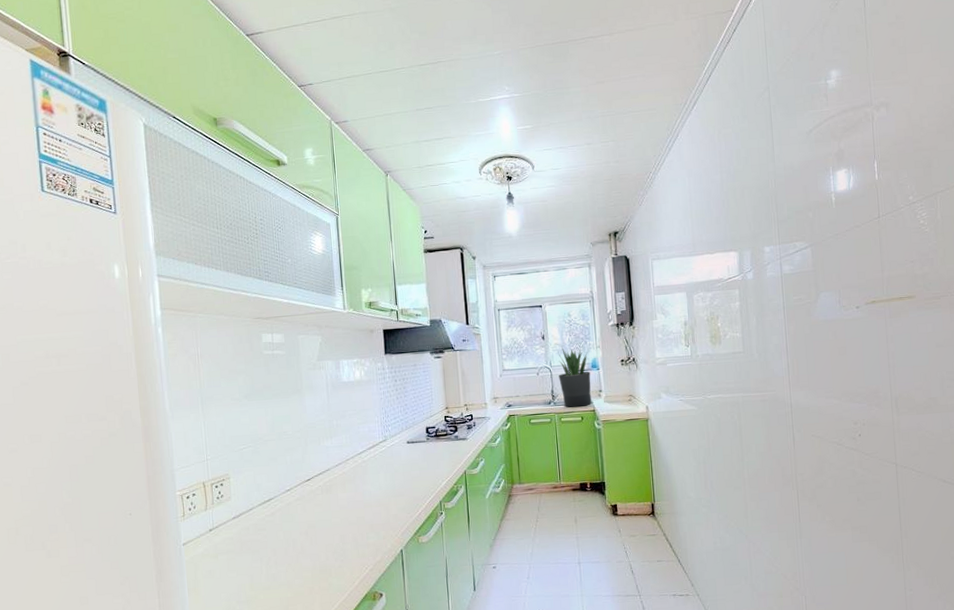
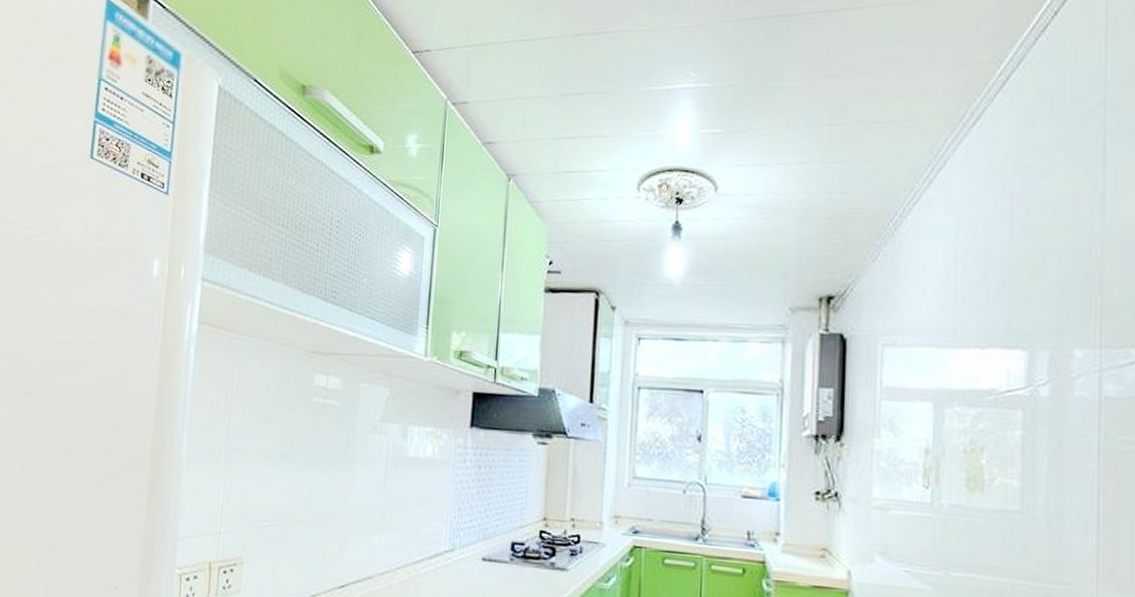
planter: present [559,347,592,408] -> none [715,457,765,554]

